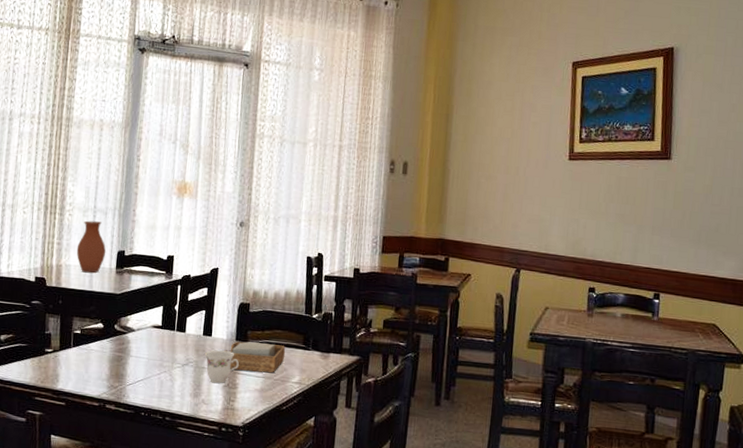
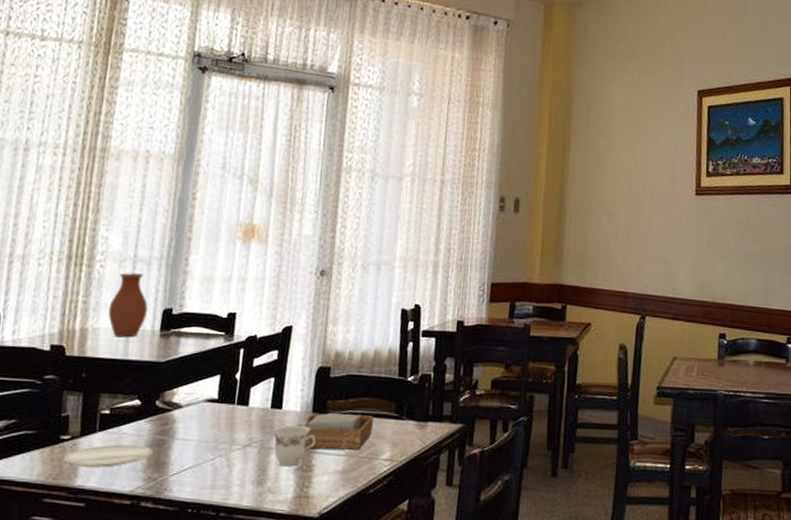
plate: none [47,358,114,376] -> present [62,444,153,467]

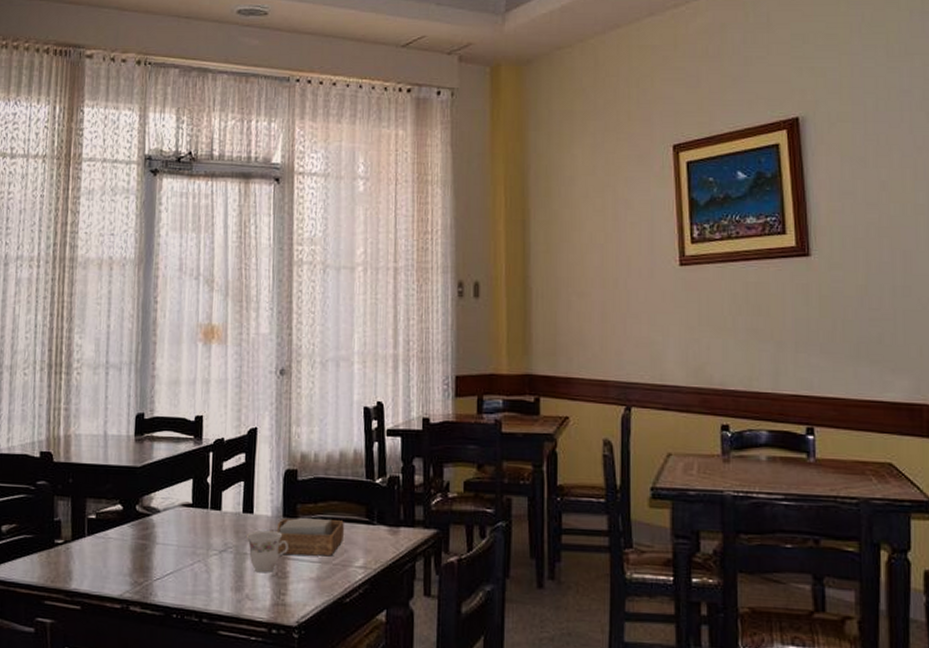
plate: present [62,444,153,467] -> none [58,548,137,571]
vase: present [108,273,148,338] -> none [87,379,122,443]

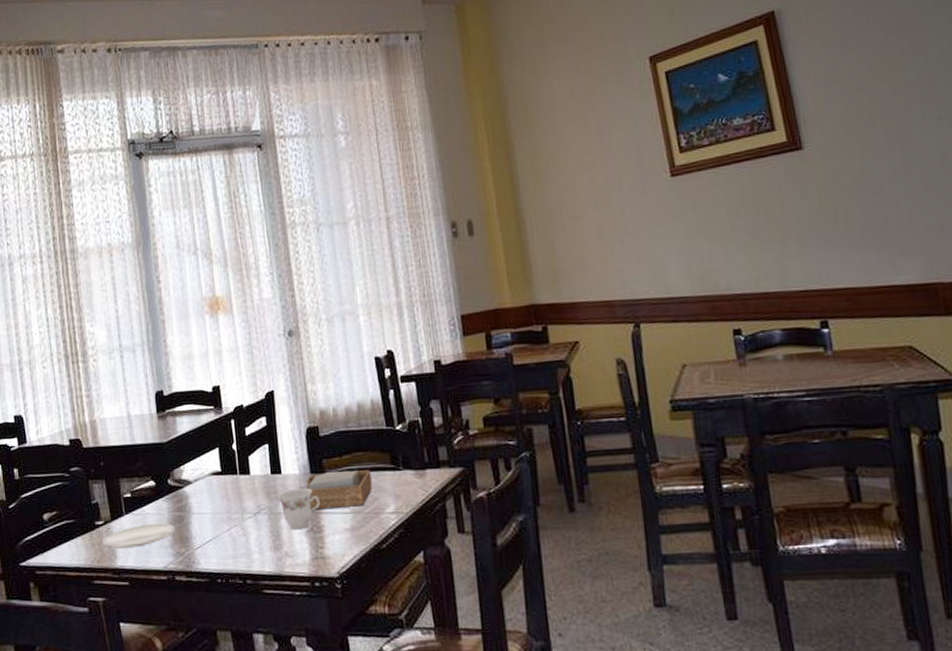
plate: none [58,548,137,571] -> present [101,523,175,549]

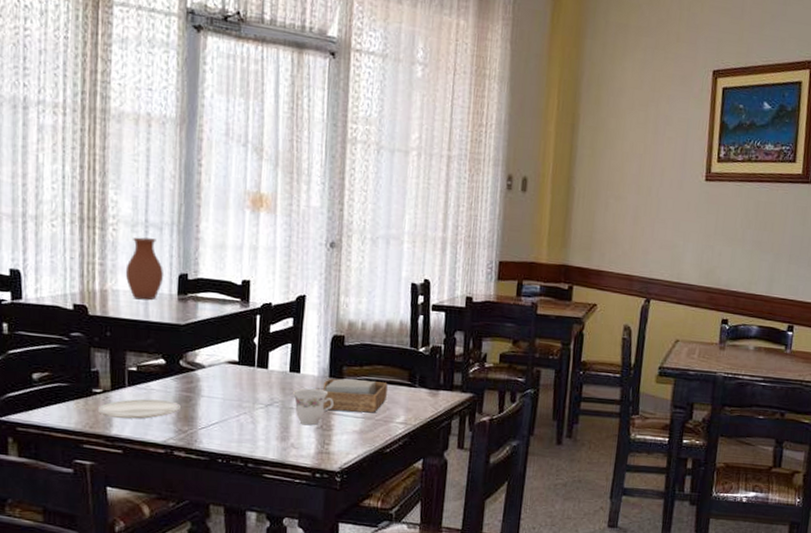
vase: none [108,362,142,425] -> present [125,237,163,300]

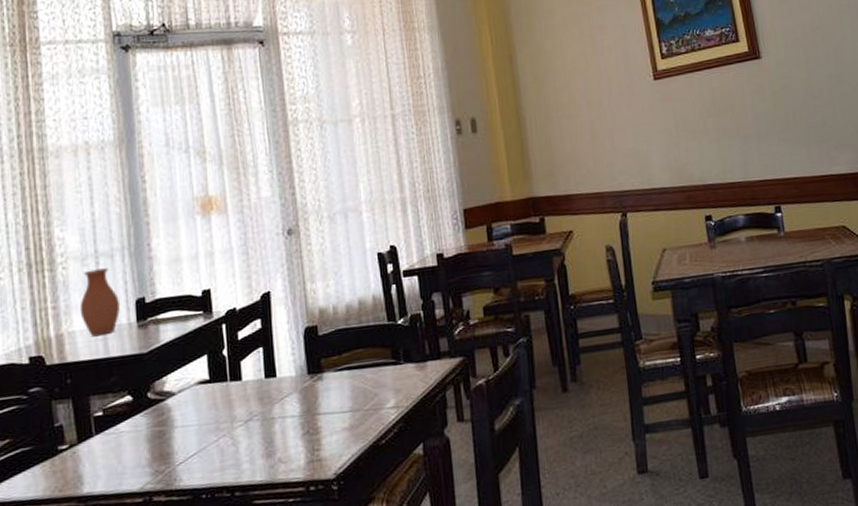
plate: present [97,399,181,419] -> none [65,440,154,475]
teacup: present [292,388,334,426] -> none [271,389,317,435]
napkin holder: present [315,379,388,413] -> none [295,366,373,412]

